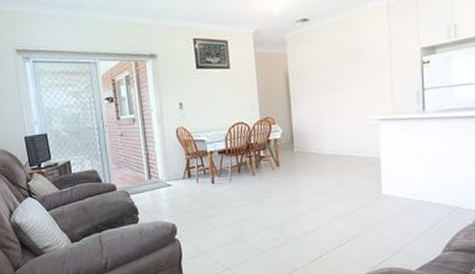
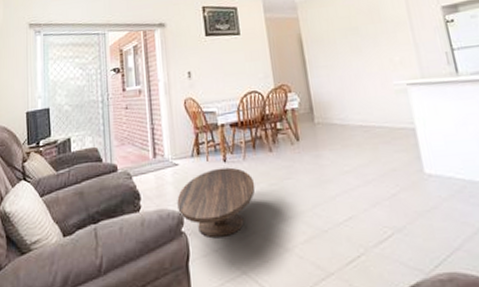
coffee table: none [170,188,239,243] -> present [177,167,255,237]

